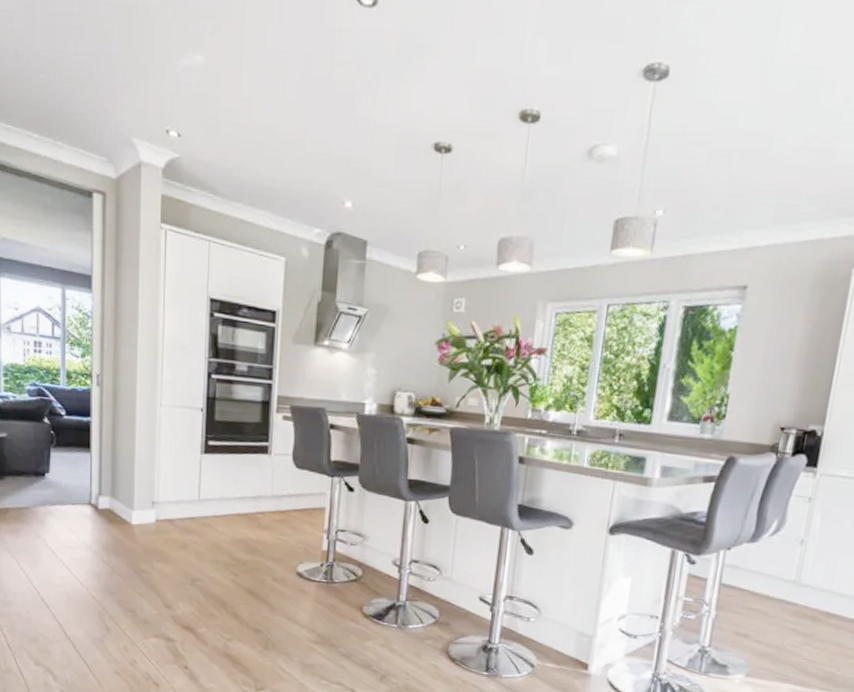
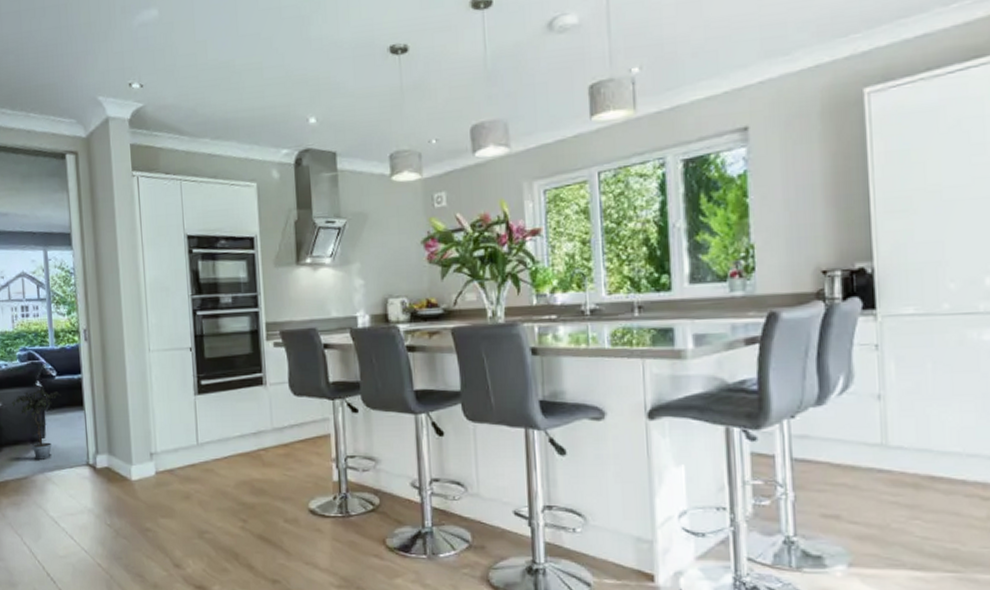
potted plant: none [18,422,69,494] -> present [12,385,61,460]

